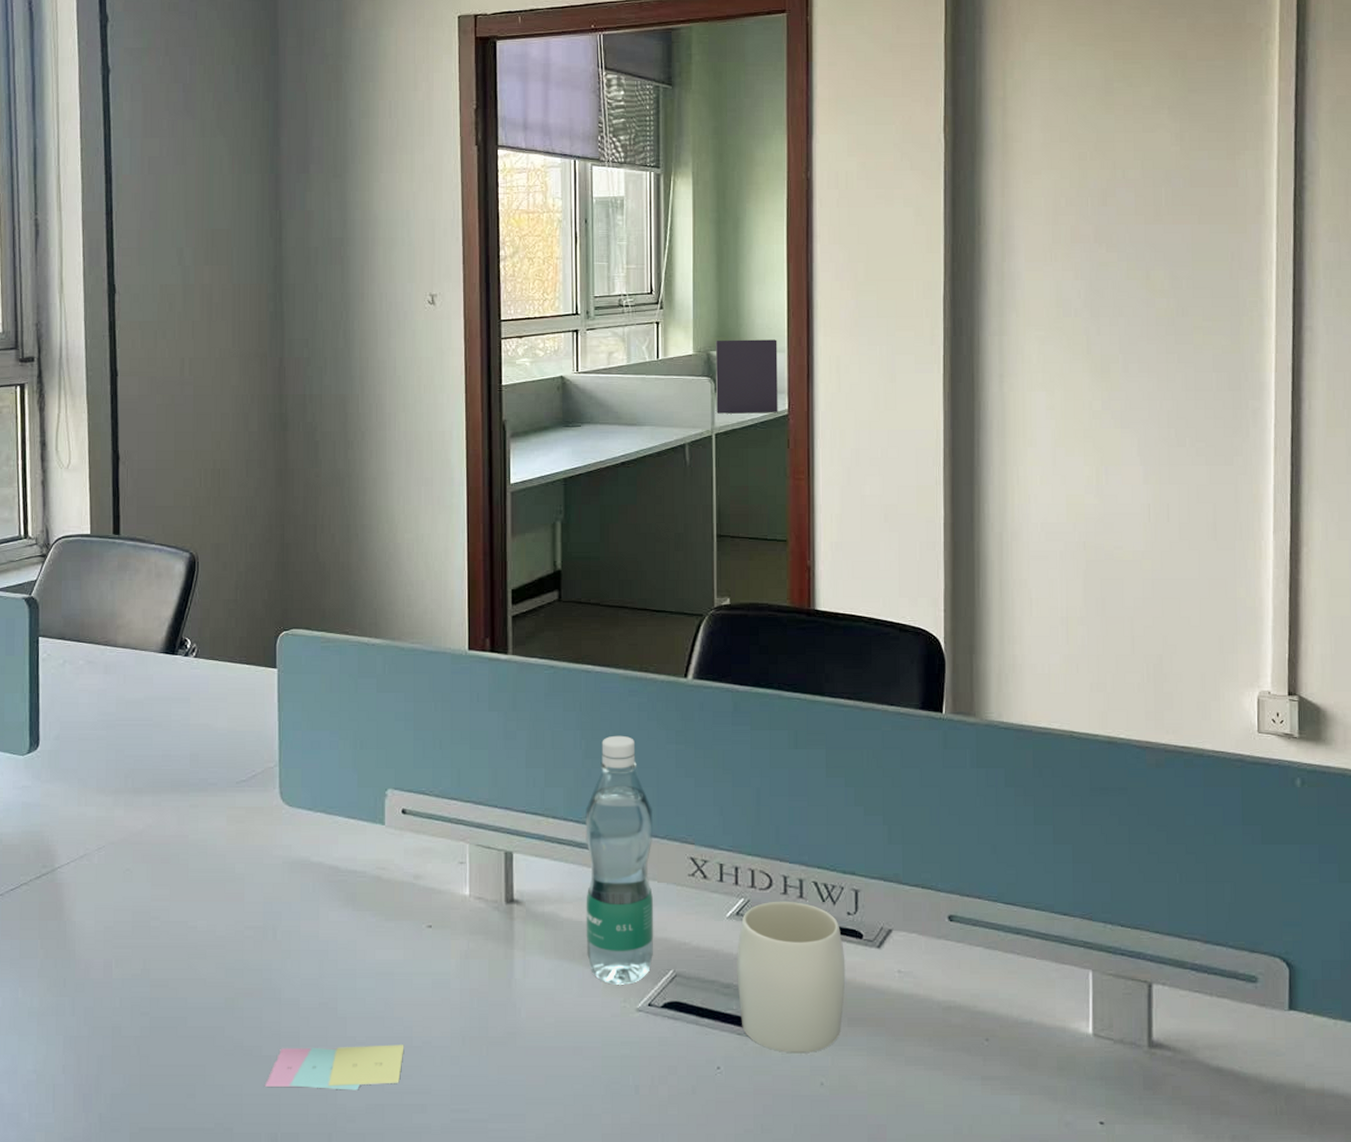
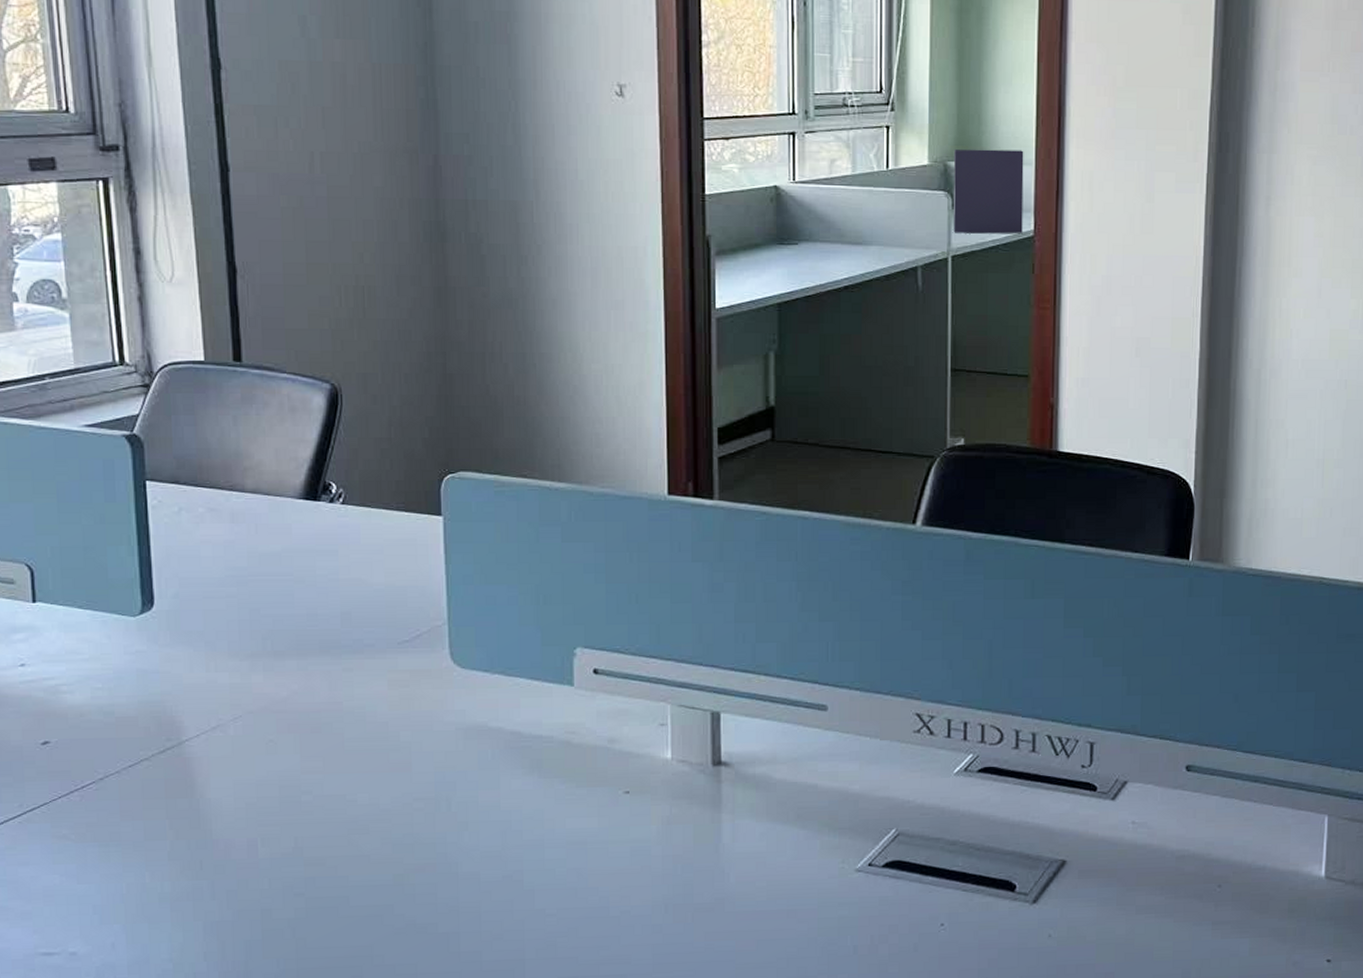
sticky notes: present [264,1045,404,1090] -> none [442,915,600,965]
bottle: present [585,735,654,985] -> none [801,586,876,846]
mug: present [737,901,846,1054] -> none [963,755,1078,907]

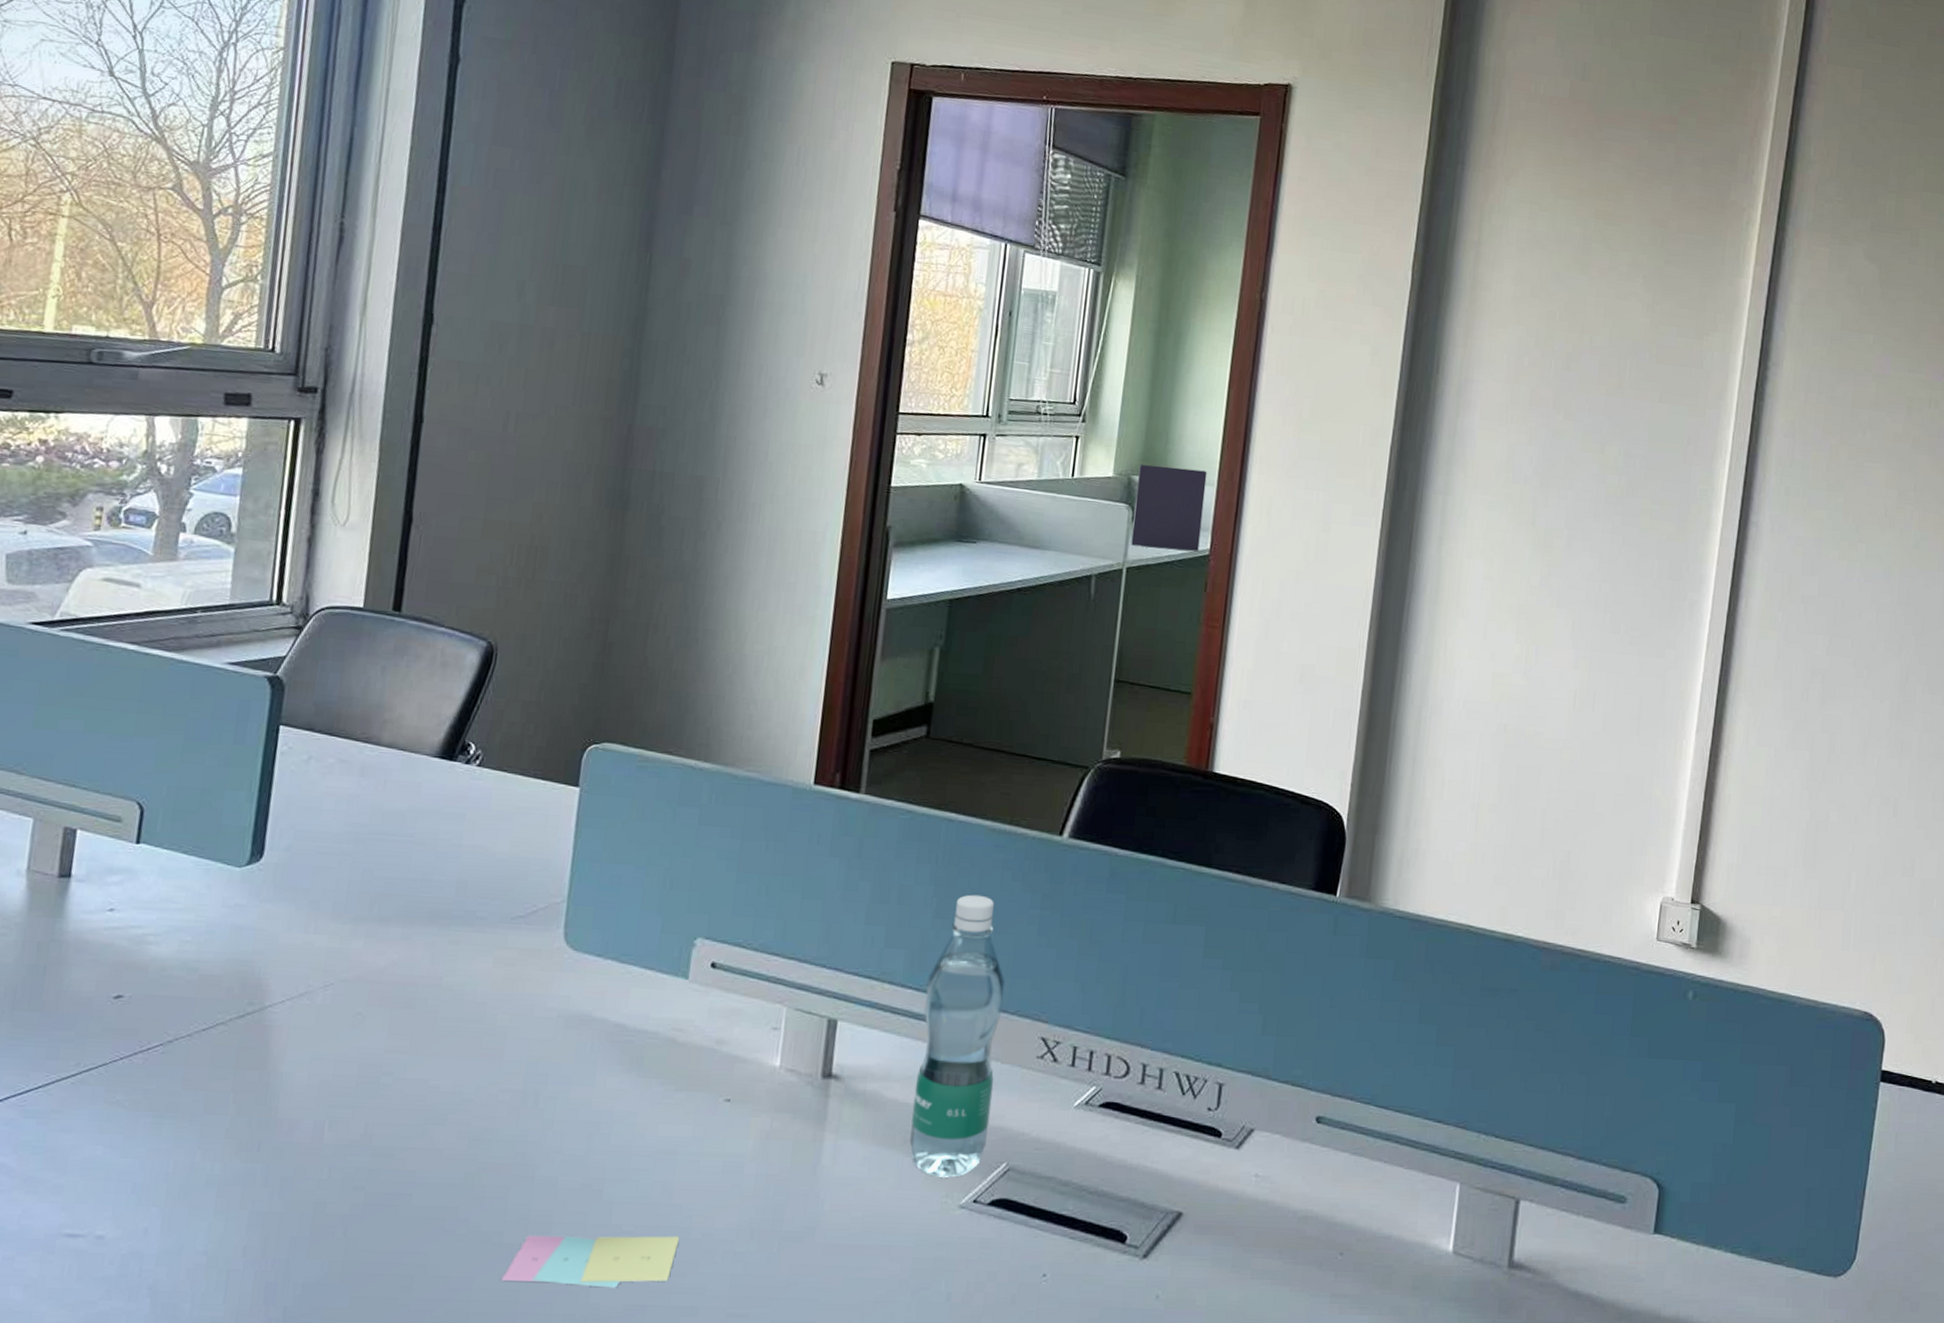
sticky notes: none [442,915,600,965] -> present [500,1235,680,1288]
bottle: none [801,586,876,846] -> present [909,894,1005,1178]

